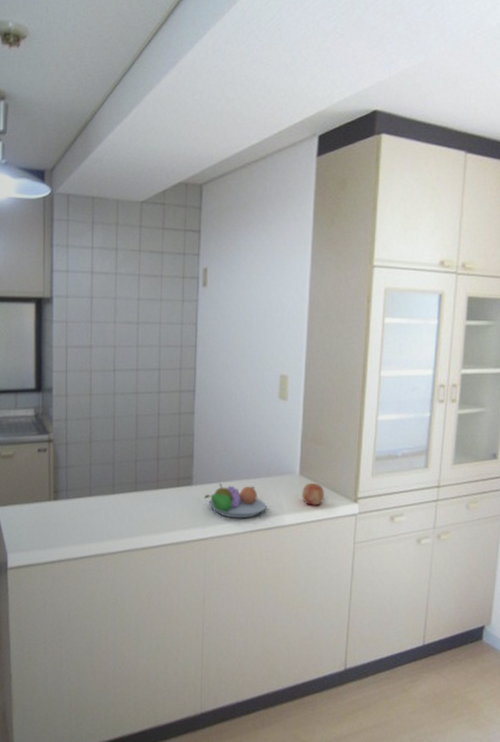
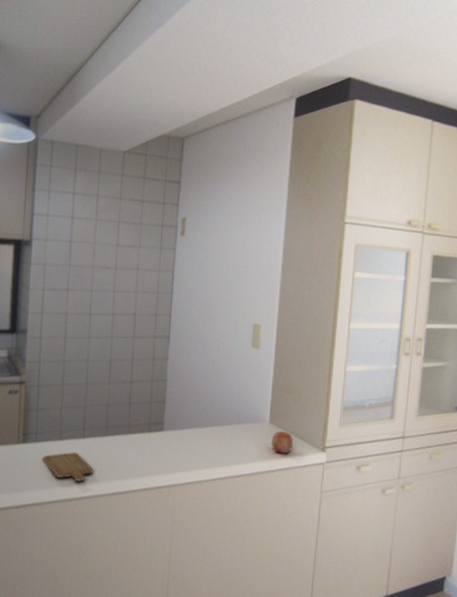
chopping board: none [73,508,124,537] -> present [42,452,93,482]
fruit bowl: present [204,483,266,519] -> none [174,429,236,466]

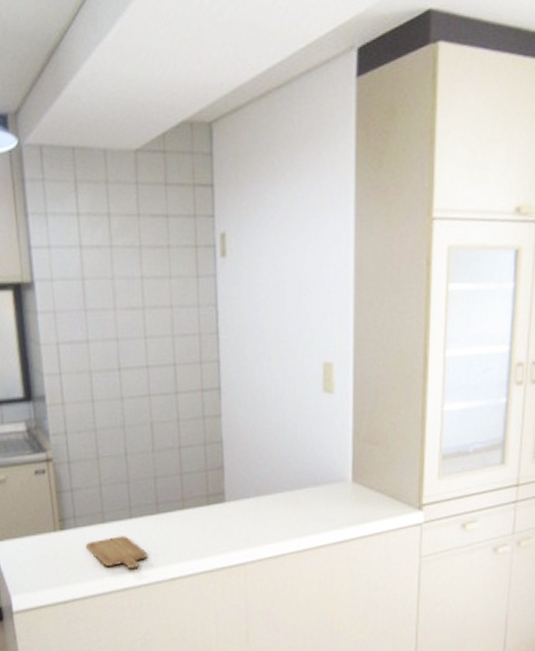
apple: present [271,430,294,454] -> none [356,490,384,517]

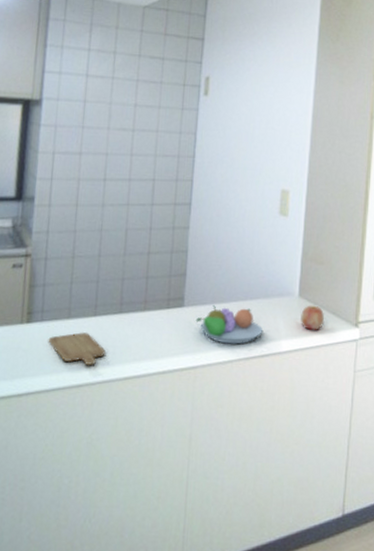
fruit bowl: none [239,497,314,538] -> present [195,304,262,344]
apple: none [356,490,384,517] -> present [301,305,325,330]

